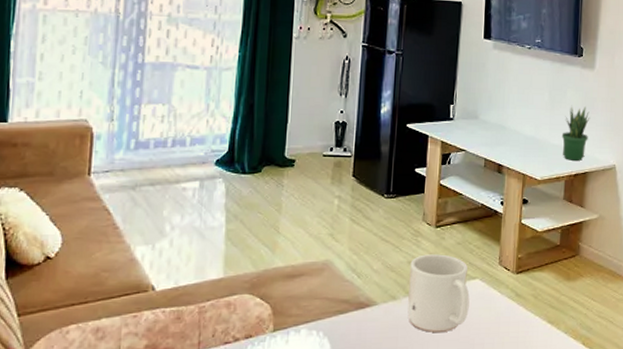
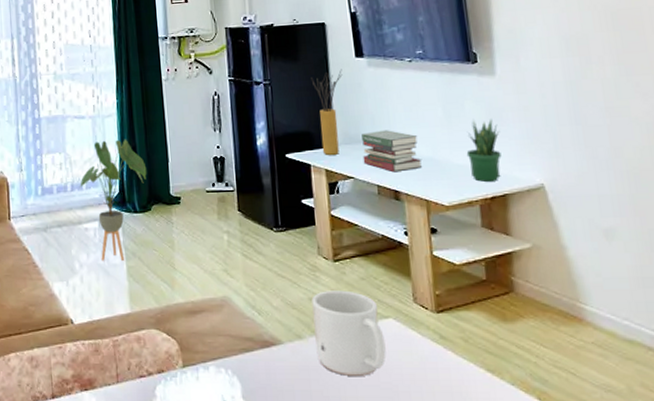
house plant: none [181,94,263,223] -> present [79,139,147,261]
vase: none [441,48,470,128] -> present [311,69,343,155]
books: none [476,108,525,148] -> present [362,130,422,173]

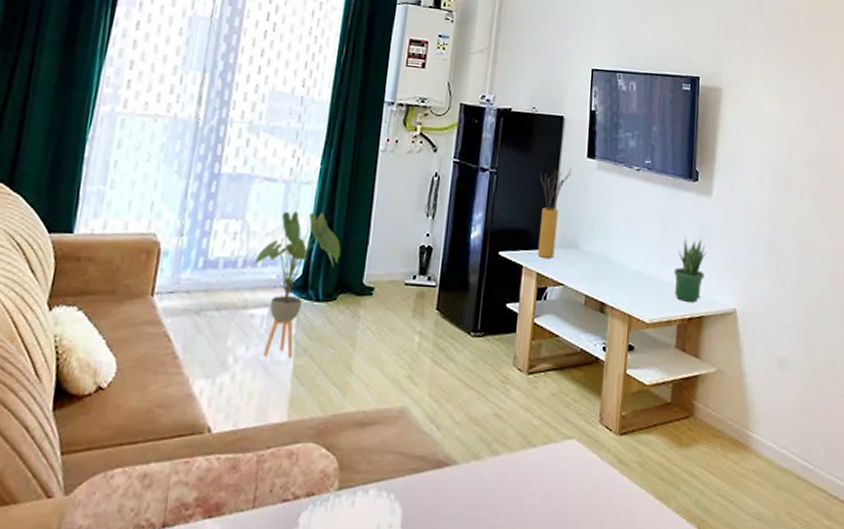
mug: present [311,290,386,376] -> none [492,406,565,502]
books: present [362,130,422,173] -> none [576,237,631,284]

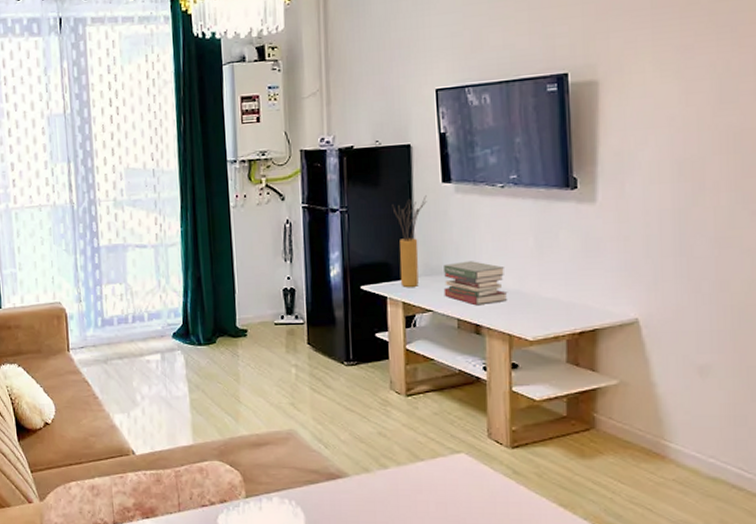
house plant: present [252,210,341,357] -> none [140,269,212,393]
books: none [576,237,631,284] -> present [443,261,507,306]
planter: present [673,238,707,302] -> none [556,249,595,316]

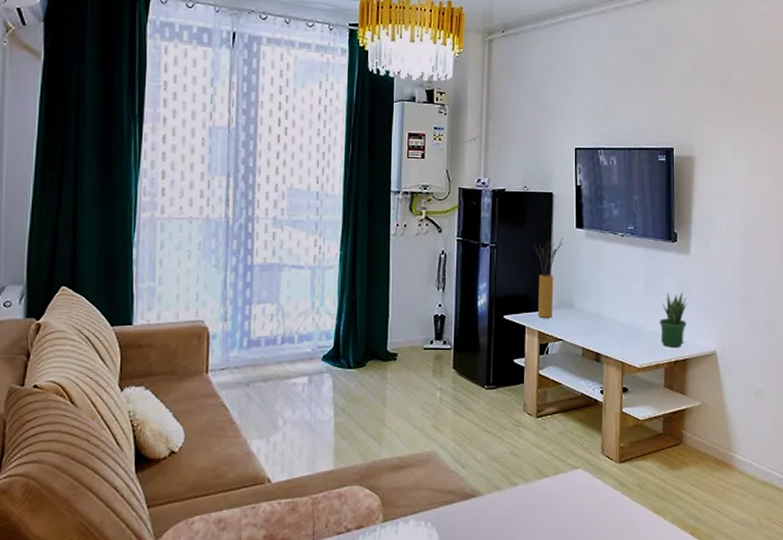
books: present [443,261,507,306] -> none [572,297,622,337]
planter: none [556,249,595,316] -> present [659,292,688,347]

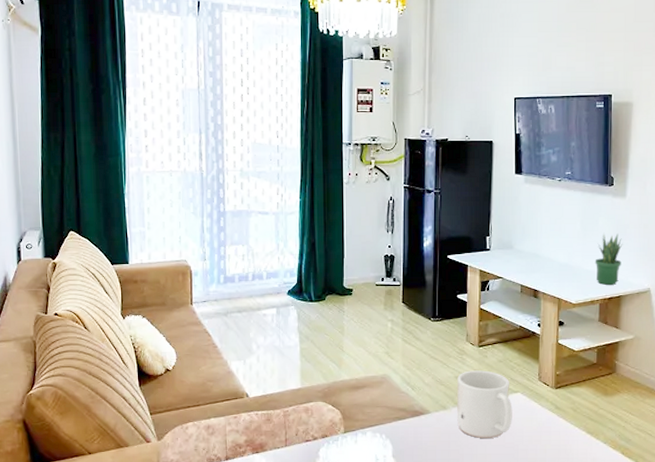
mug: none [512,444,573,523] -> present [457,370,512,438]
vase: present [534,238,563,318] -> none [476,183,503,258]

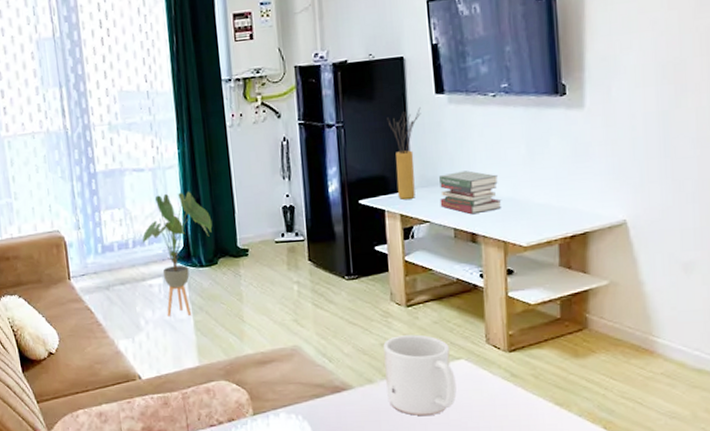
house plant: none [259,235,324,343] -> present [141,191,213,317]
vase: none [476,183,503,258] -> present [387,107,421,200]
books: none [512,239,558,275] -> present [439,170,501,215]
planter: present [595,234,623,285] -> none [548,154,585,220]

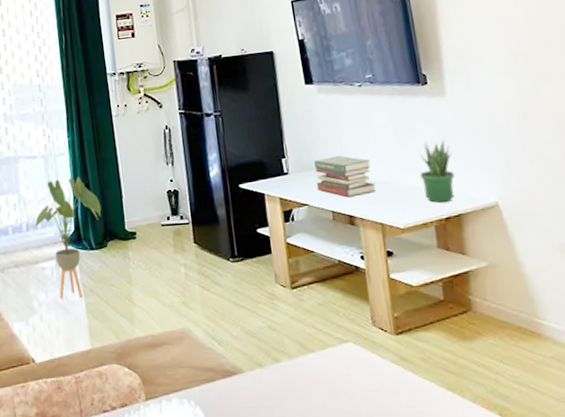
mug: present [383,334,457,416] -> none [271,317,347,401]
vase: present [387,107,421,200] -> none [261,97,293,184]
planter: none [548,154,585,220] -> present [419,140,455,203]

